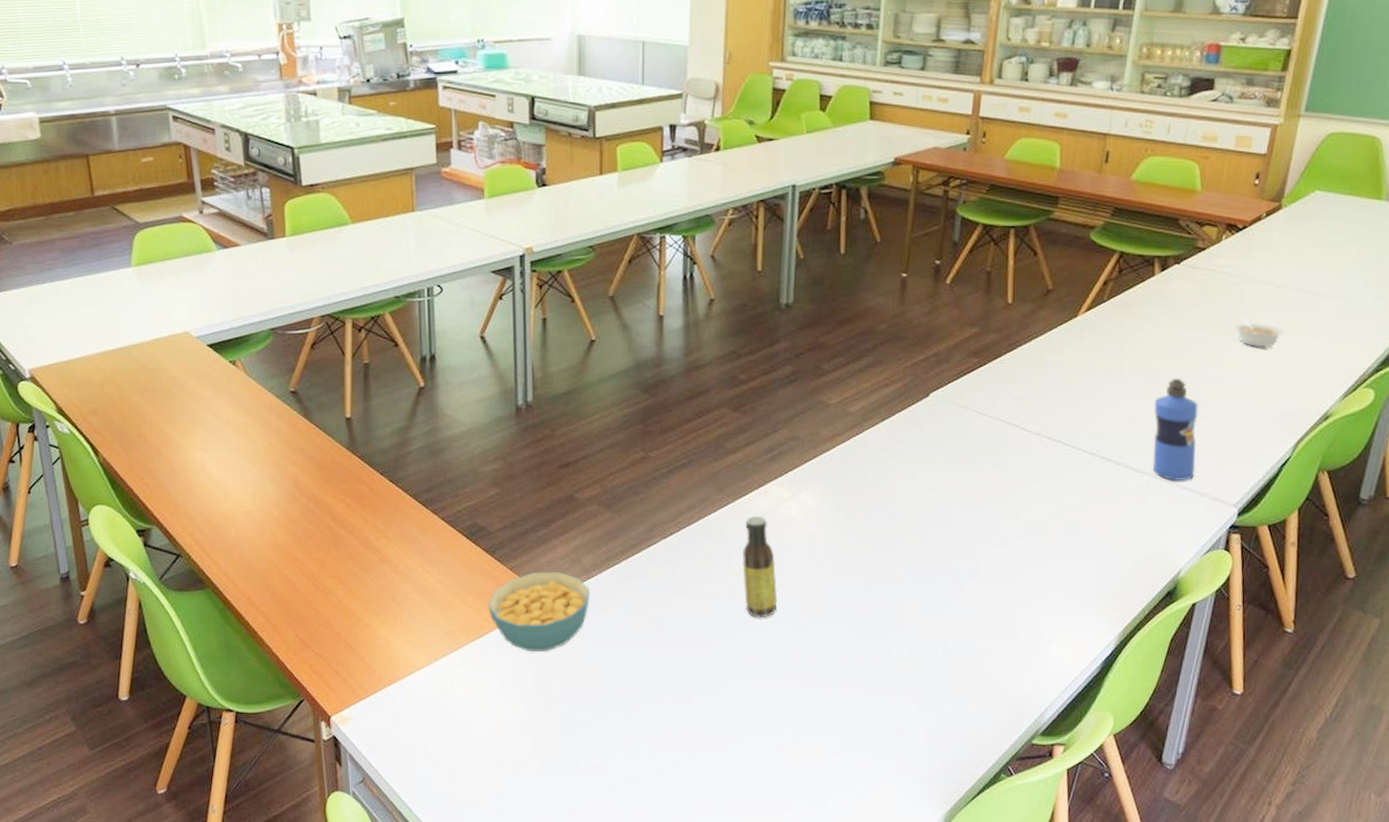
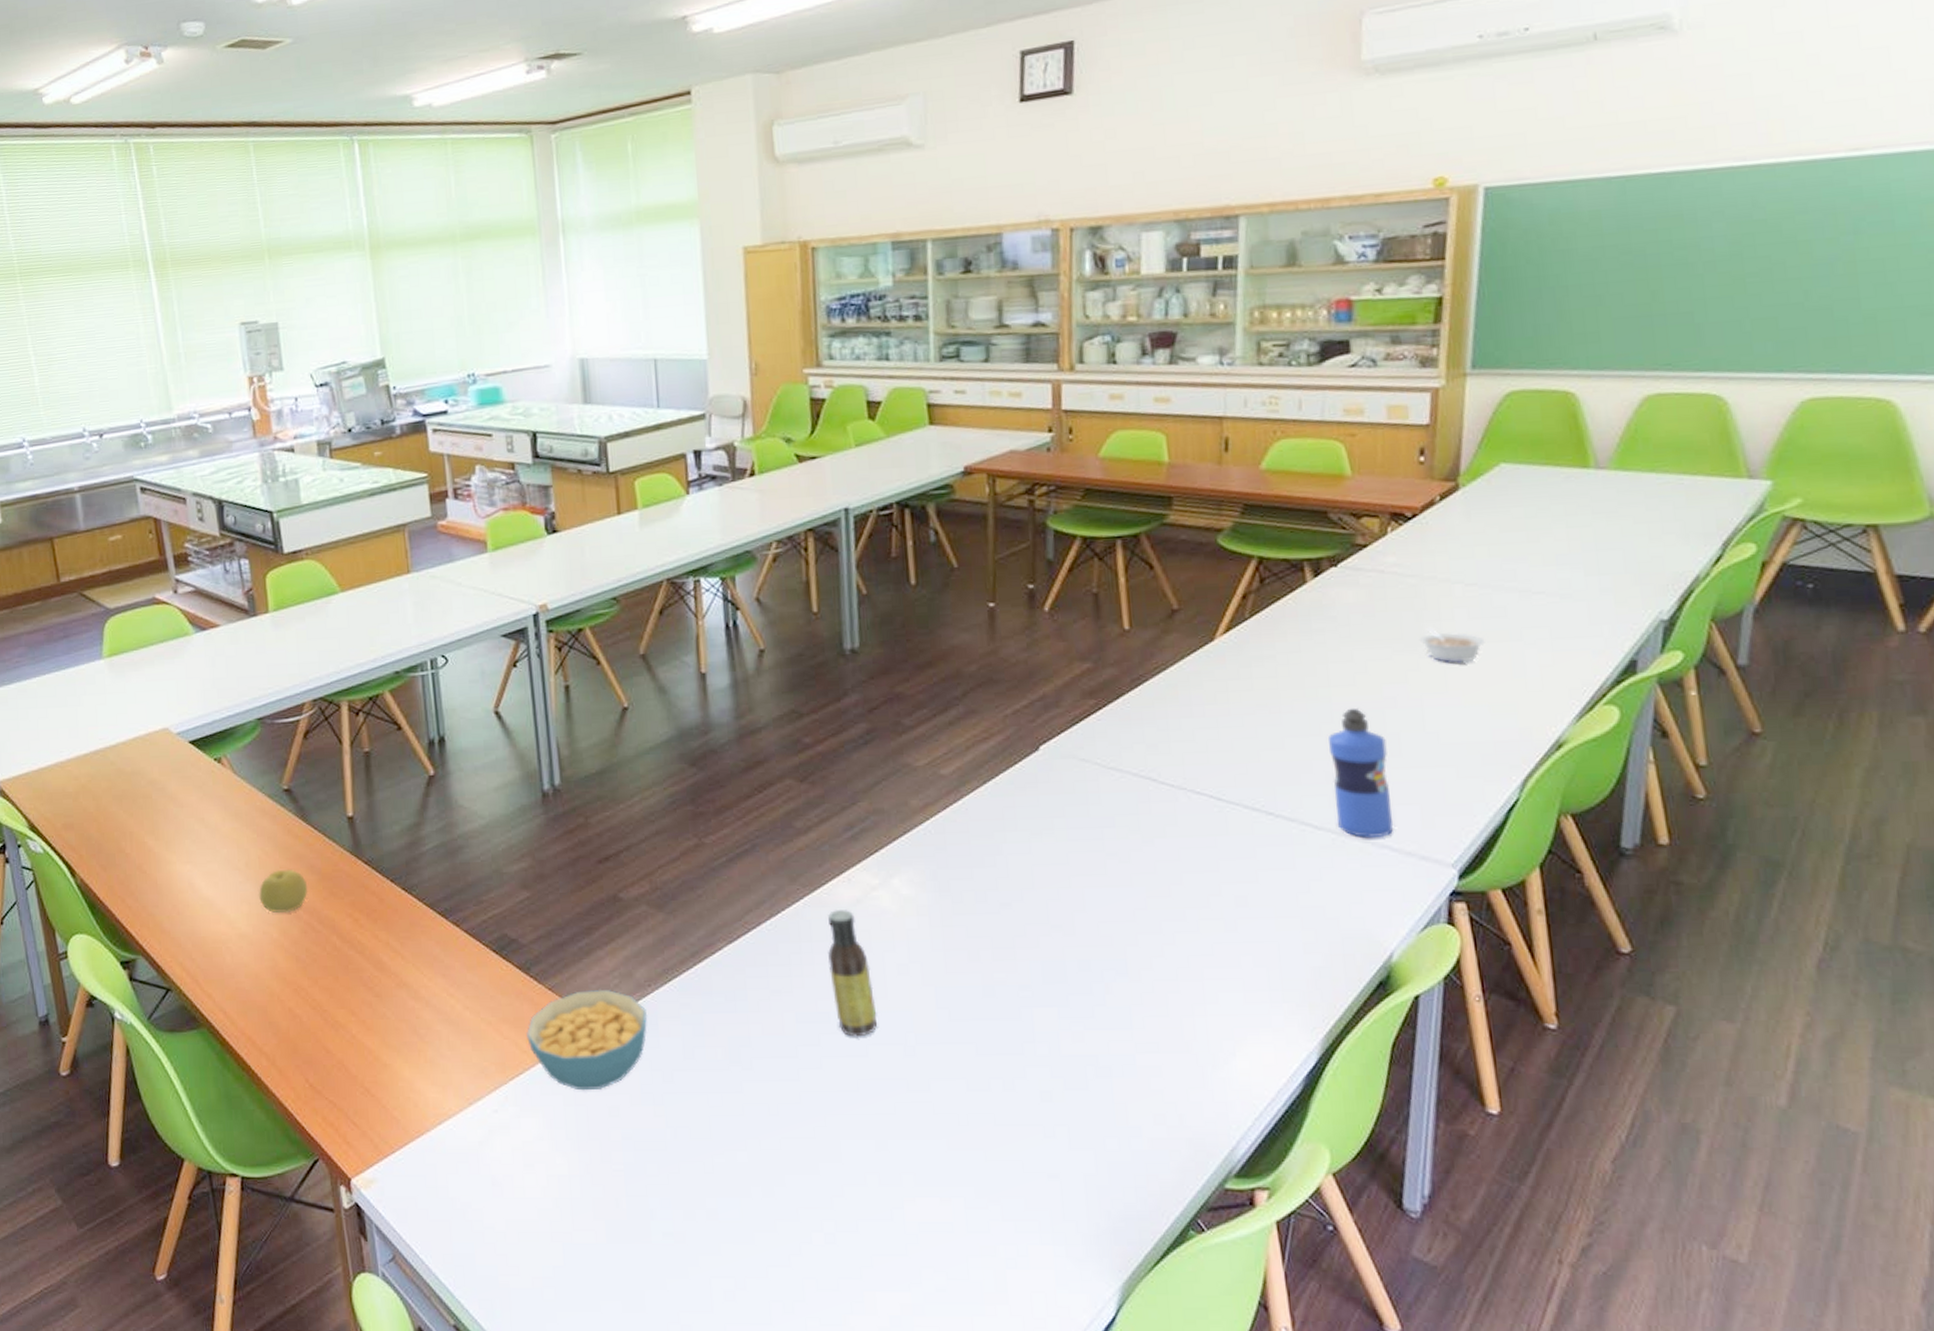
fruit: none [263,460,307,497] -> present [258,870,308,914]

